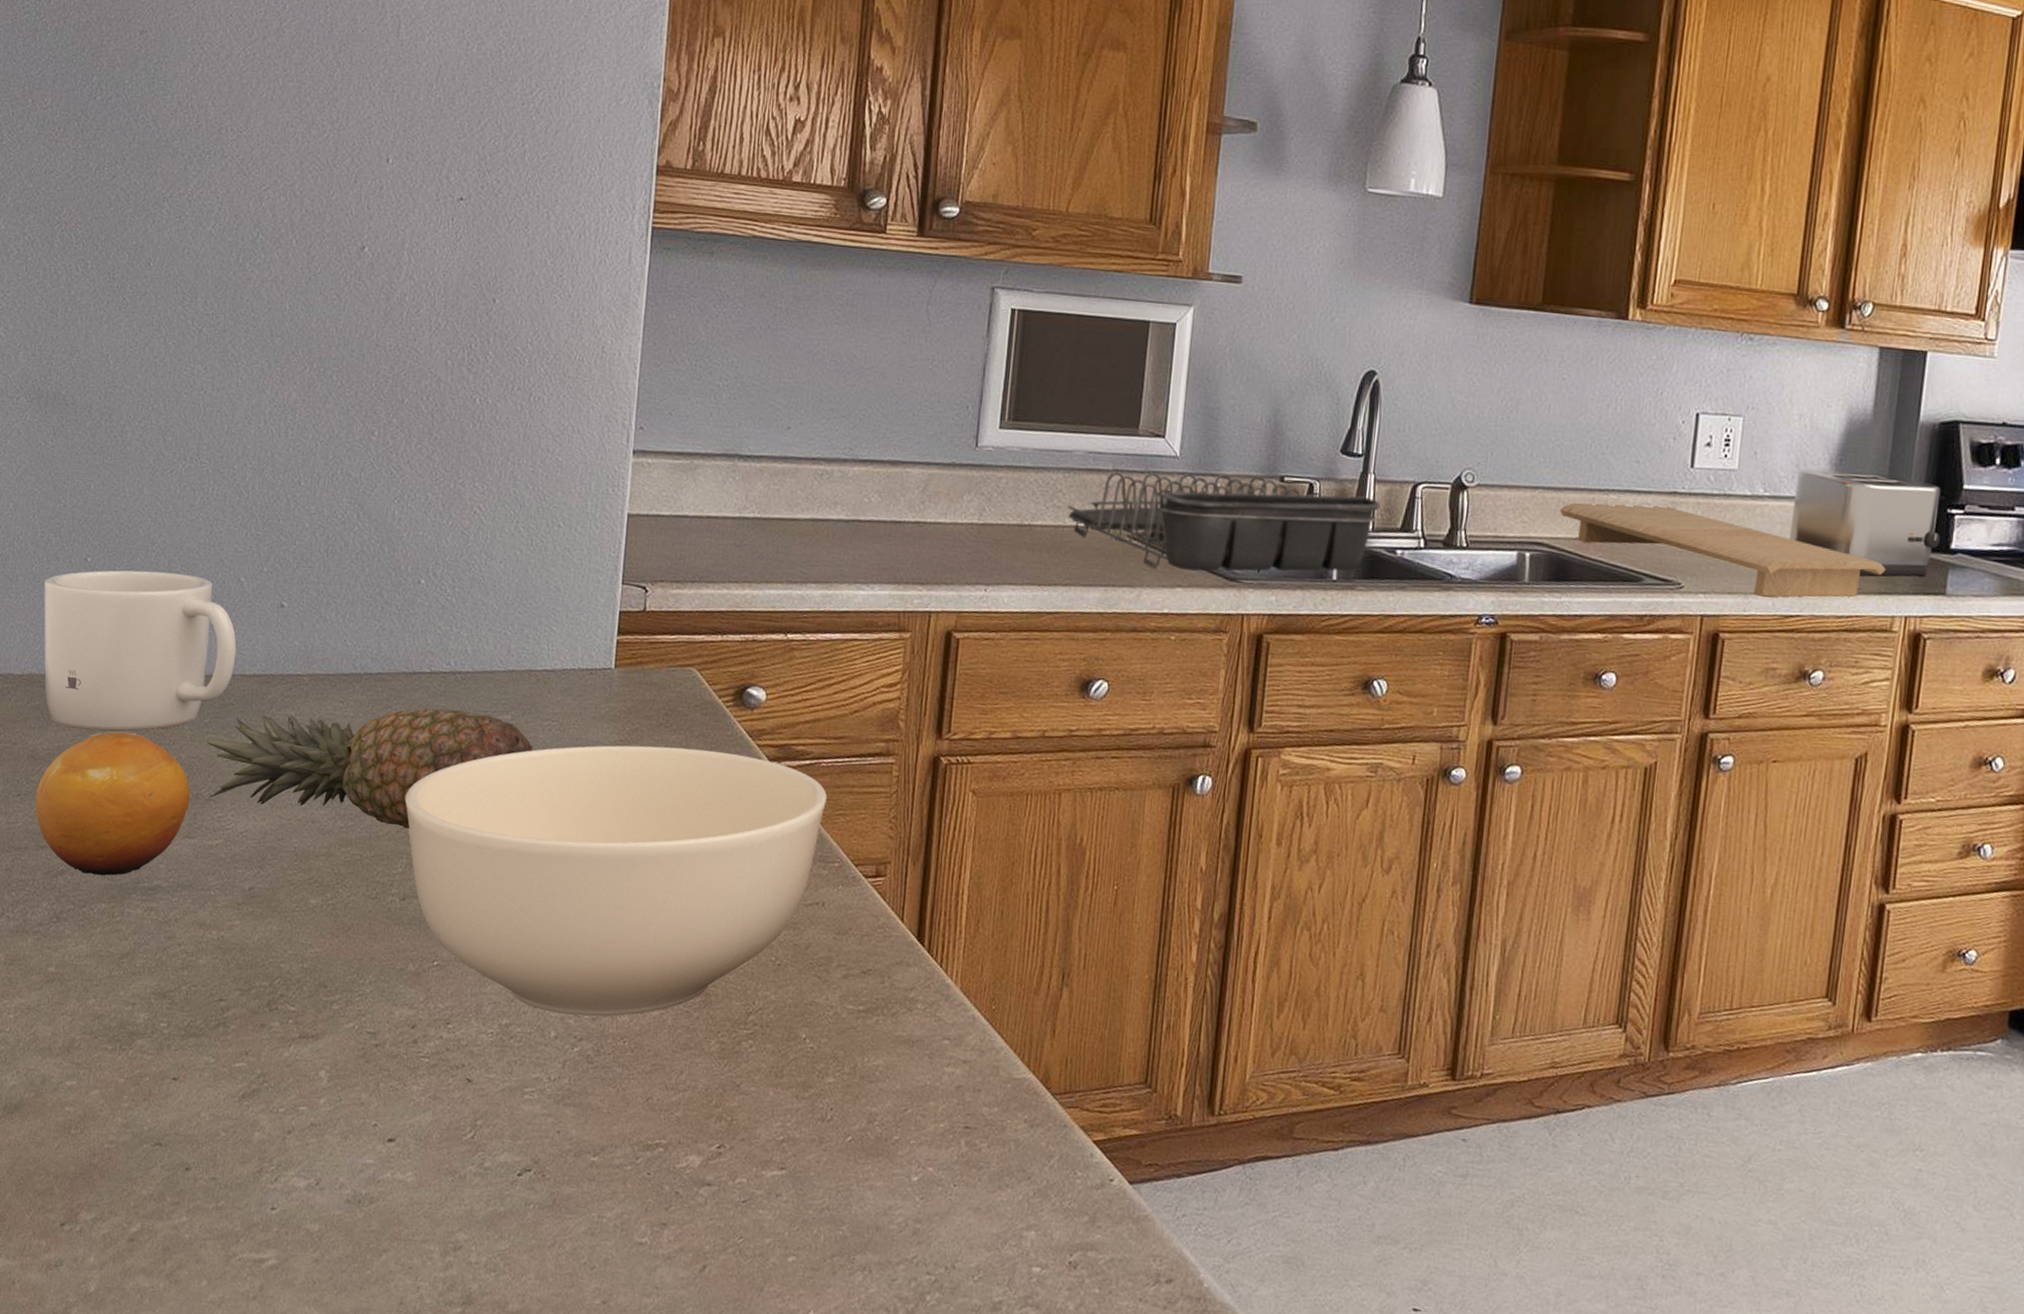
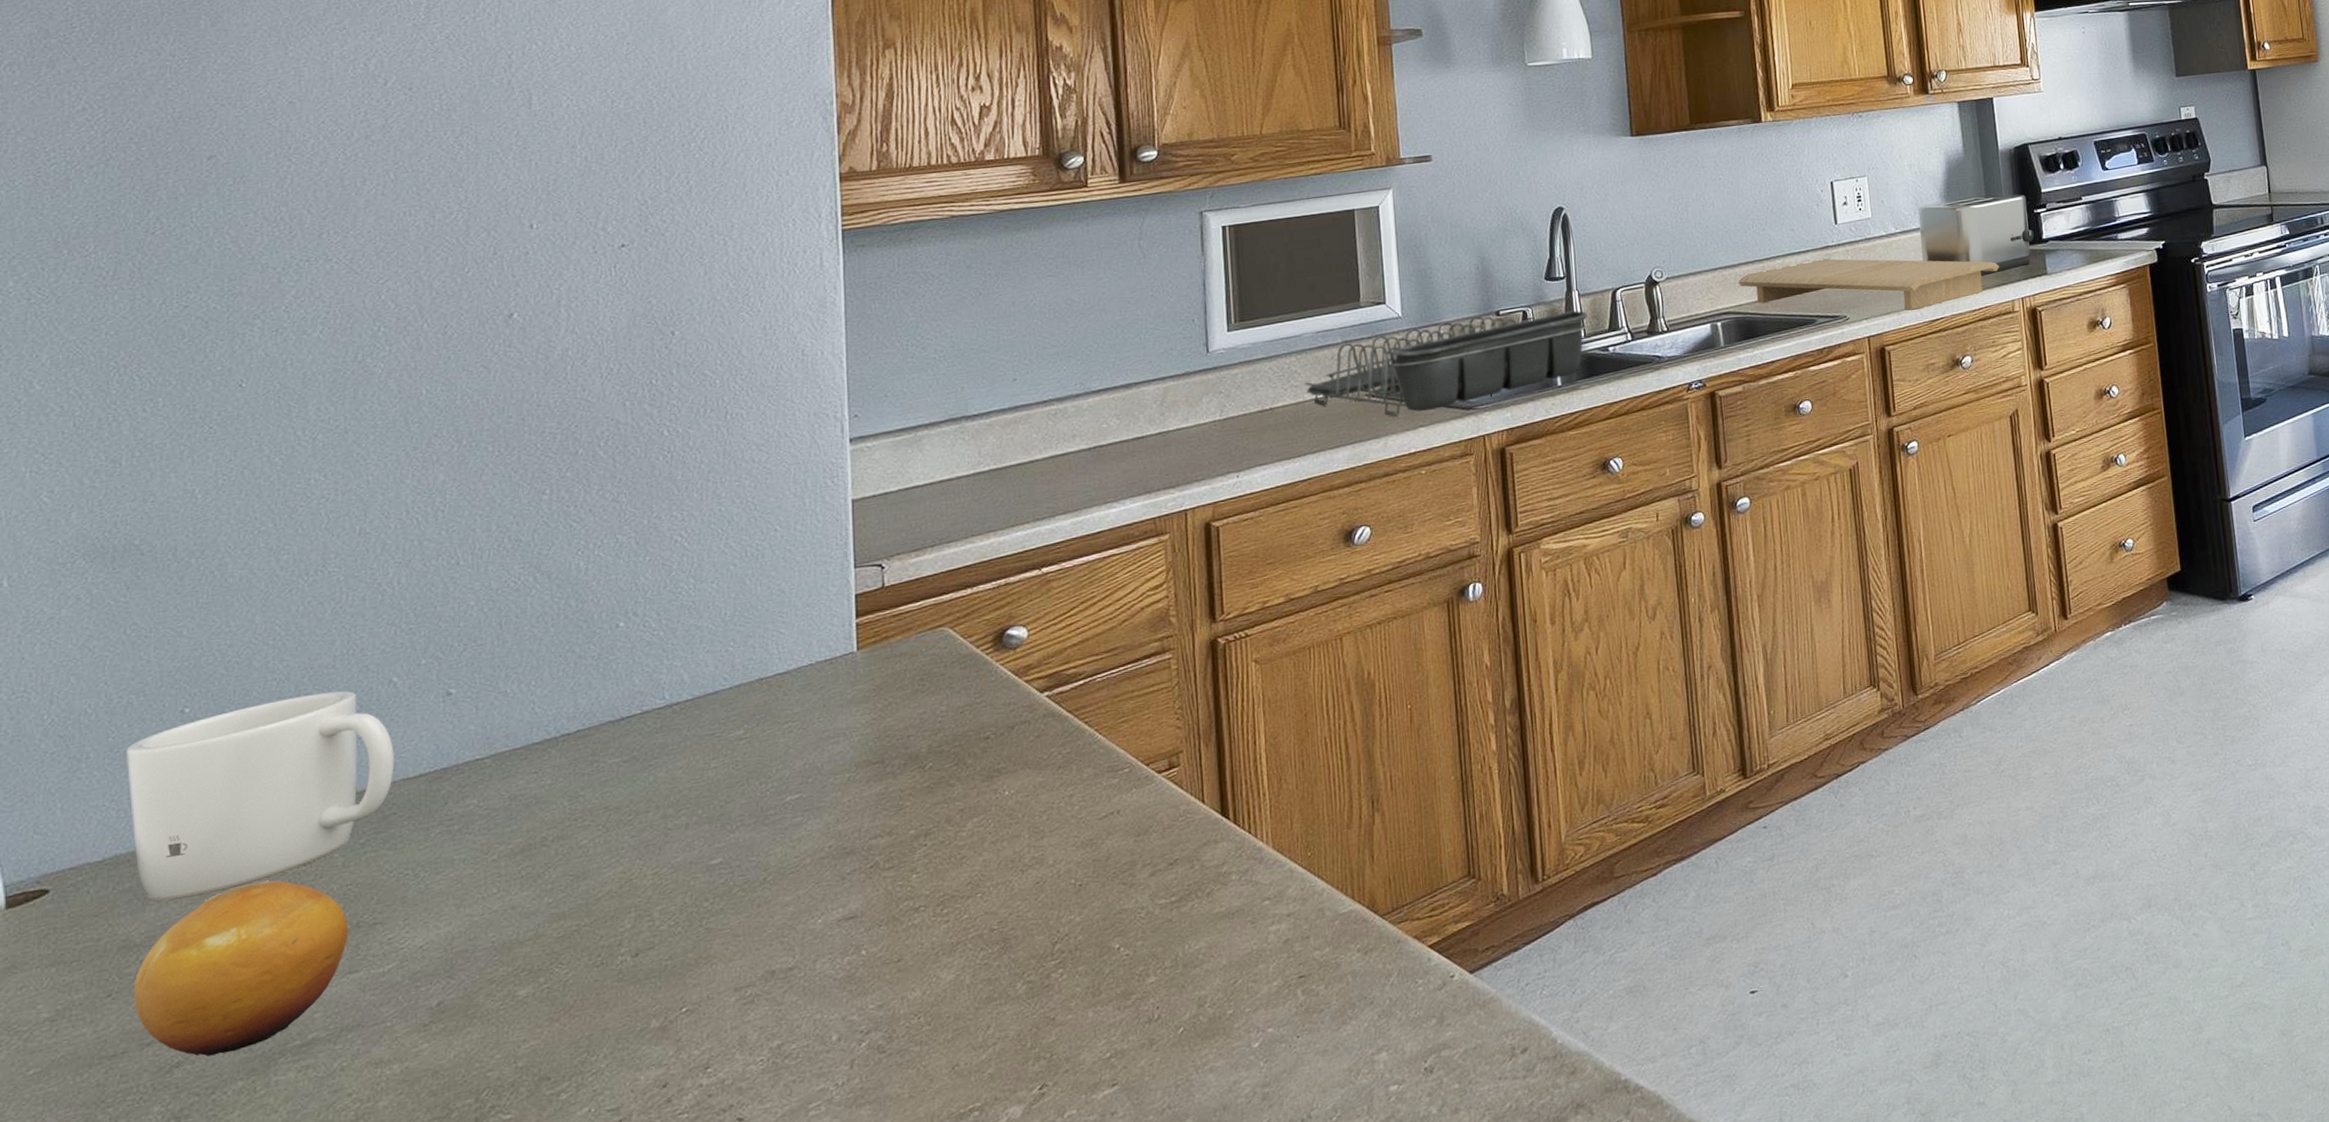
fruit: present [207,708,533,829] -> none [365,736,774,922]
bowl: present [404,745,828,1017] -> none [625,692,1108,1018]

